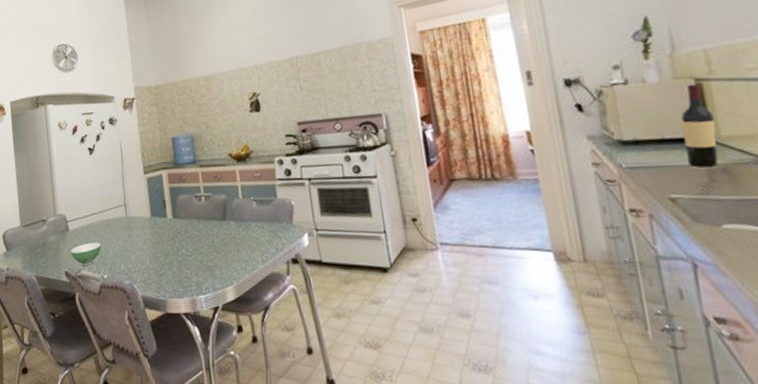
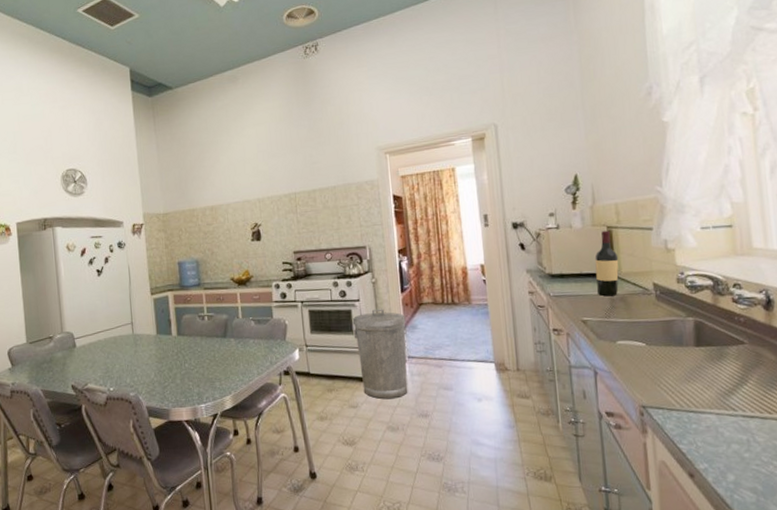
bowl: present [70,242,102,267] -> none [77,358,109,380]
trash can: none [370,186,443,295] -> present [352,309,408,400]

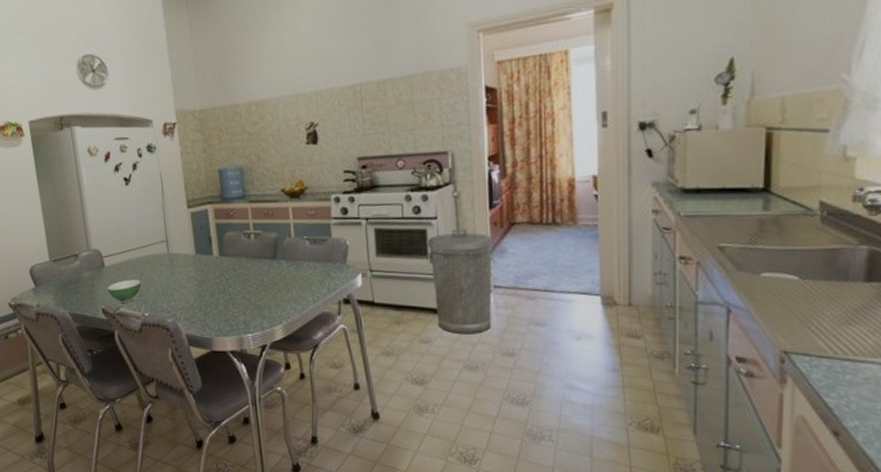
bowl: none [77,358,109,380] -> present [107,280,142,304]
wine bottle: present [594,230,619,297] -> none [742,132,777,218]

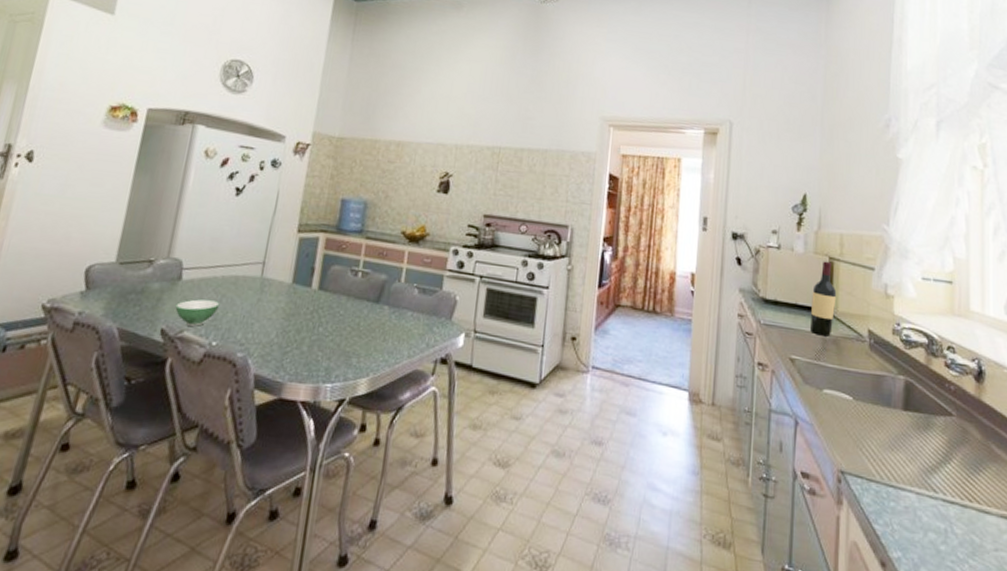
trash can: present [427,228,494,335] -> none [532,301,598,416]
wine bottle: none [742,132,777,218] -> present [809,261,837,337]

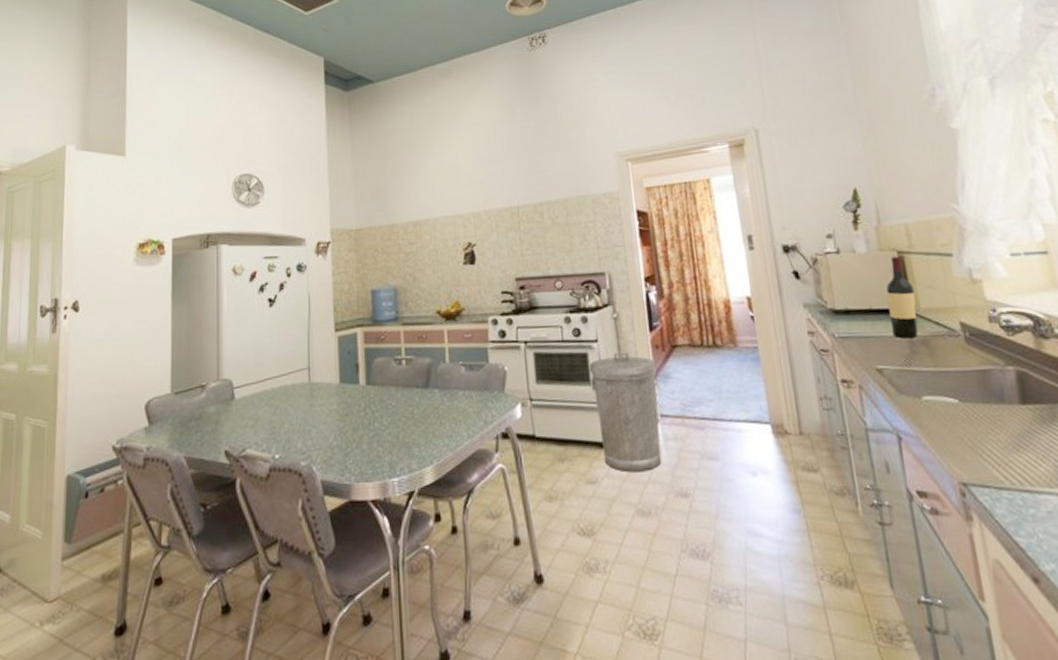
bowl: present [175,299,220,328] -> none [234,414,275,444]
trash can: none [532,301,598,416] -> present [589,352,662,473]

